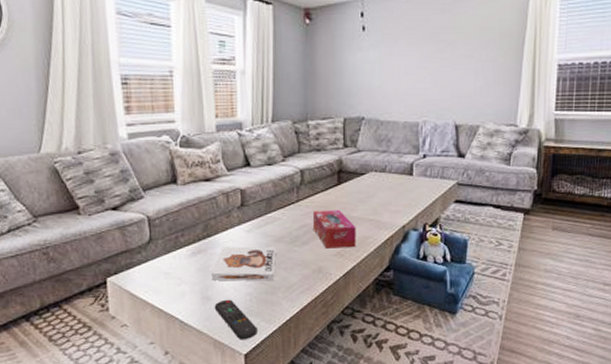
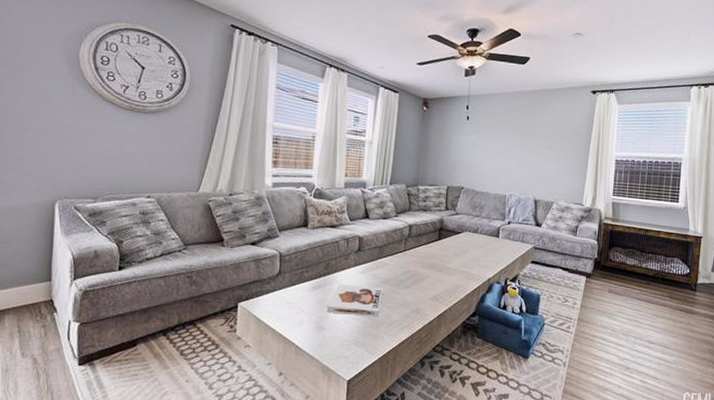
remote control: present [214,299,257,340] -> none [326,330,361,368]
tissue box: present [312,209,356,249] -> none [415,259,451,294]

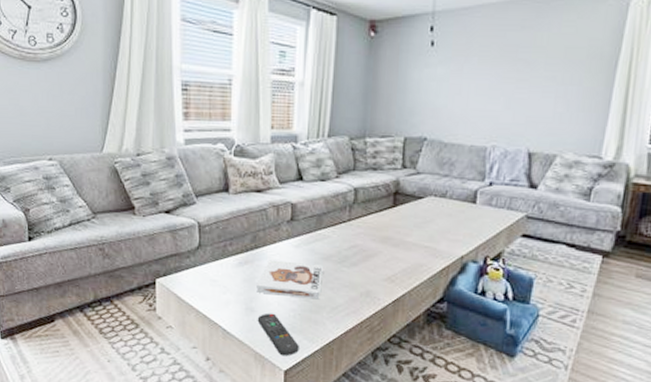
remote control: none [326,330,361,368] -> present [257,313,299,356]

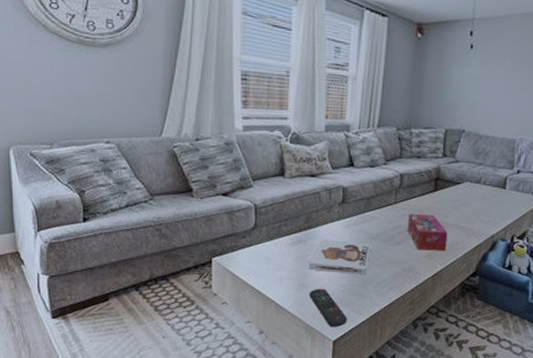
tissue box: none [363,231,410,274] -> present [407,213,448,252]

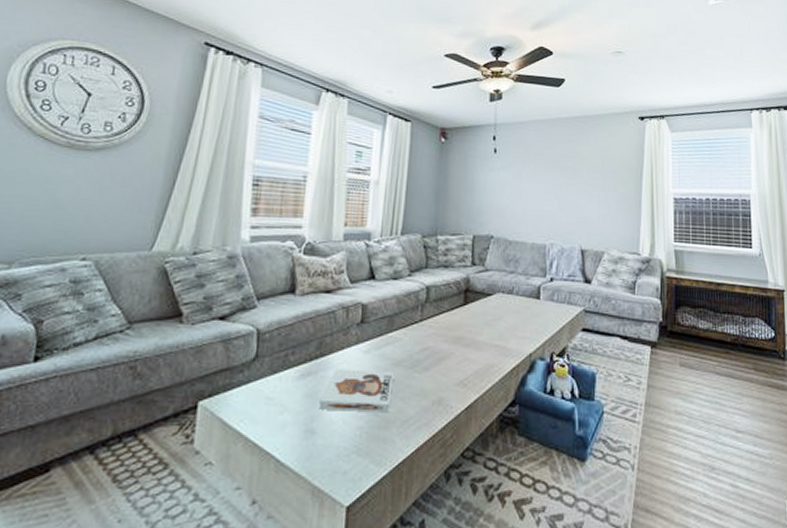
remote control: present [308,288,347,328] -> none [317,433,365,488]
tissue box: present [407,213,448,252] -> none [435,331,481,377]

